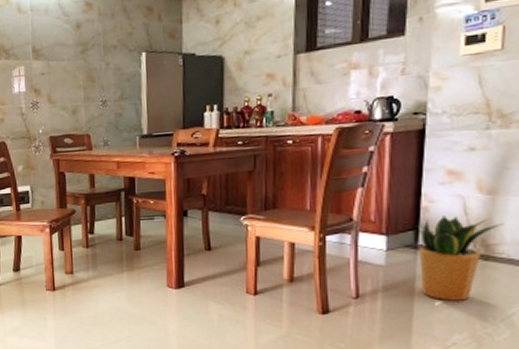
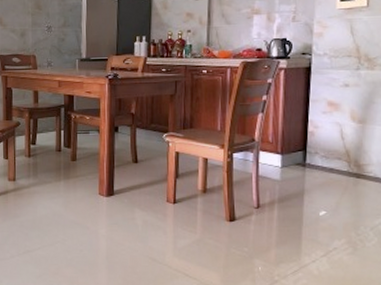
potted plant: present [417,215,504,301] -> none [305,139,372,212]

